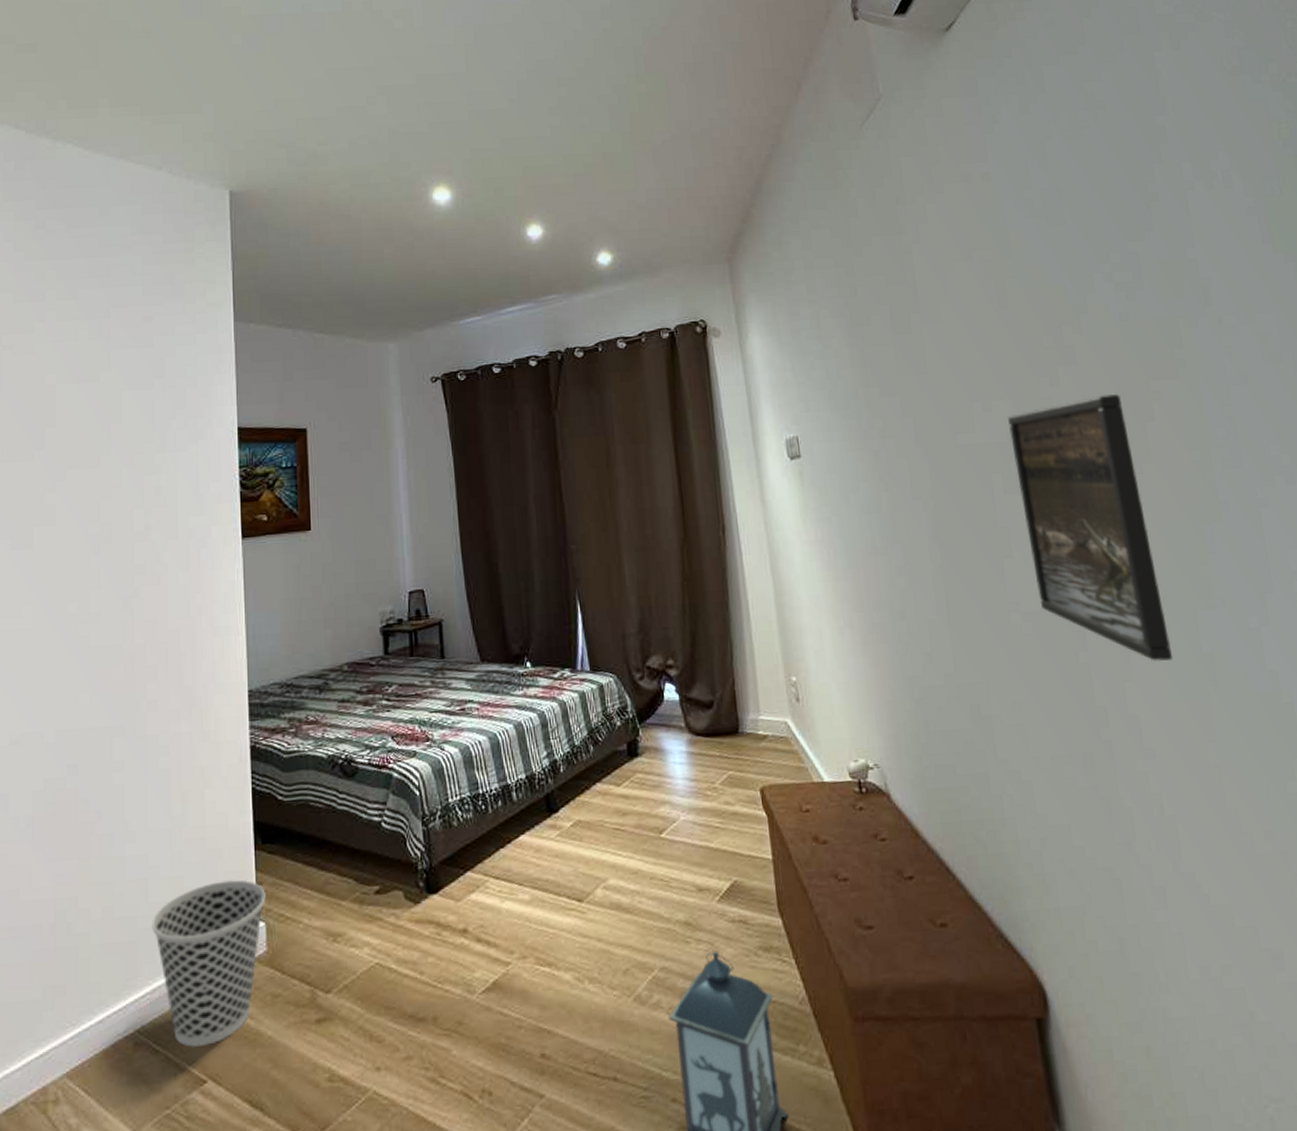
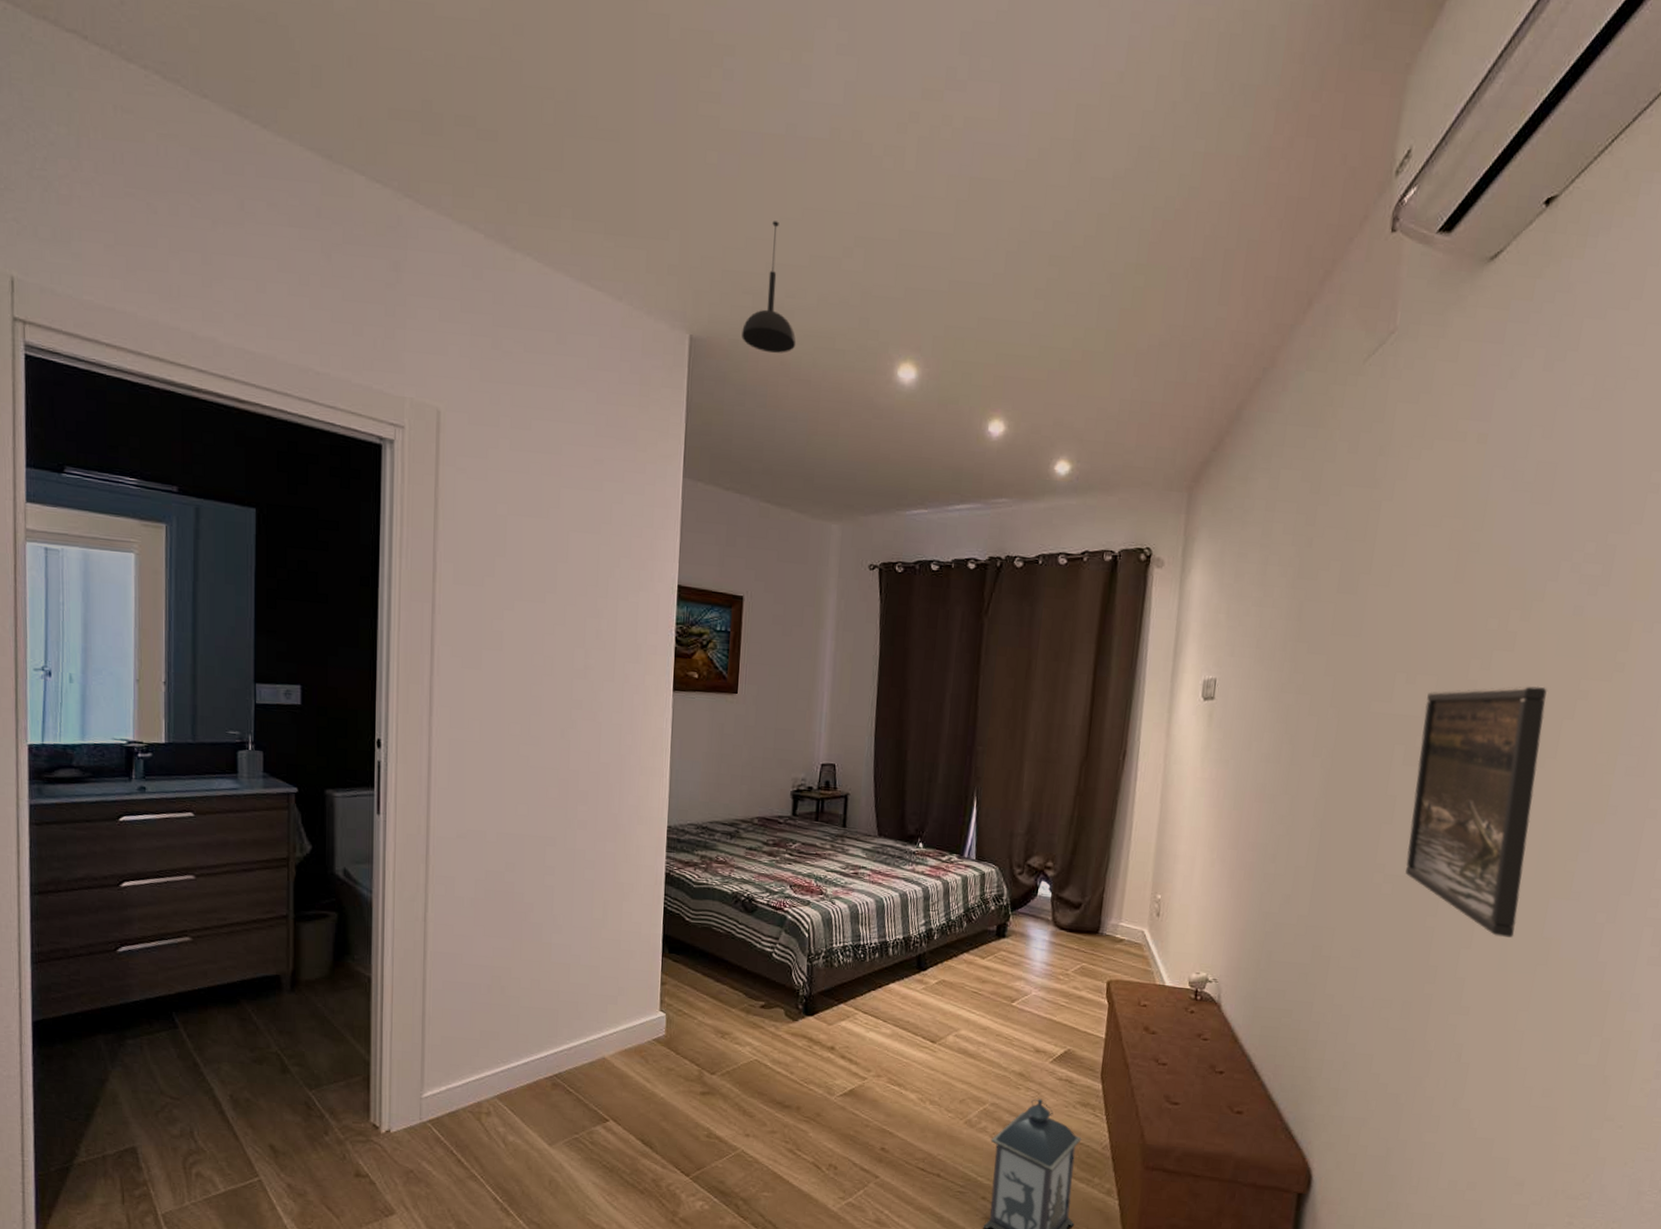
wastebasket: present [152,879,266,1047] -> none [571,976,669,1096]
pendant light: none [279,83,333,196] -> present [742,220,796,354]

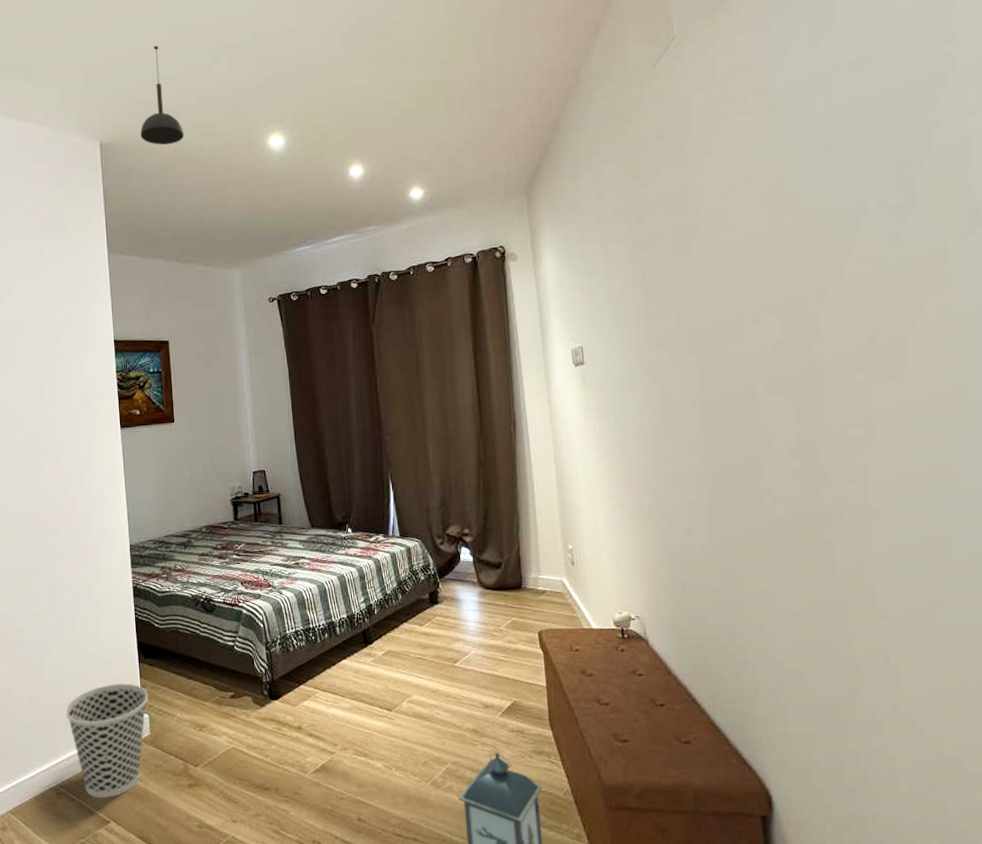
wastebasket: none [571,976,669,1096] -> present [65,683,148,798]
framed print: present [1405,686,1548,938] -> none [775,307,911,540]

